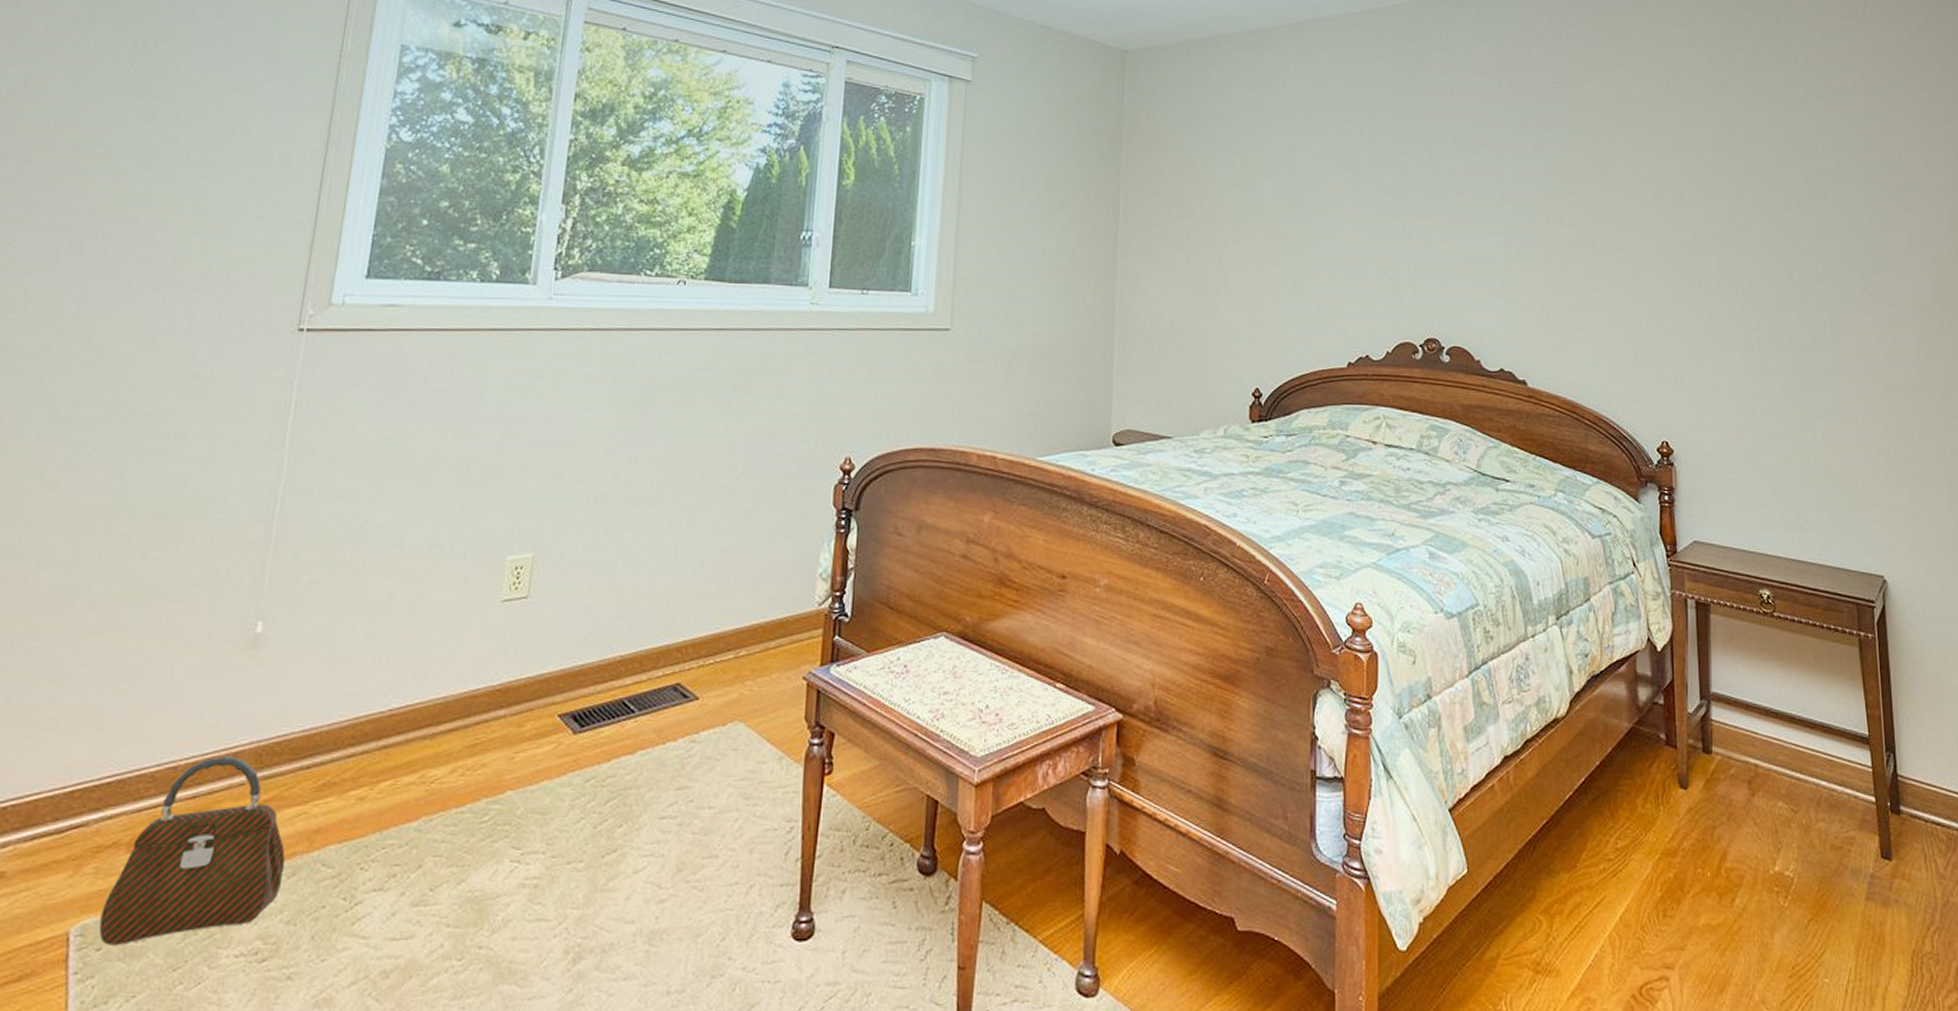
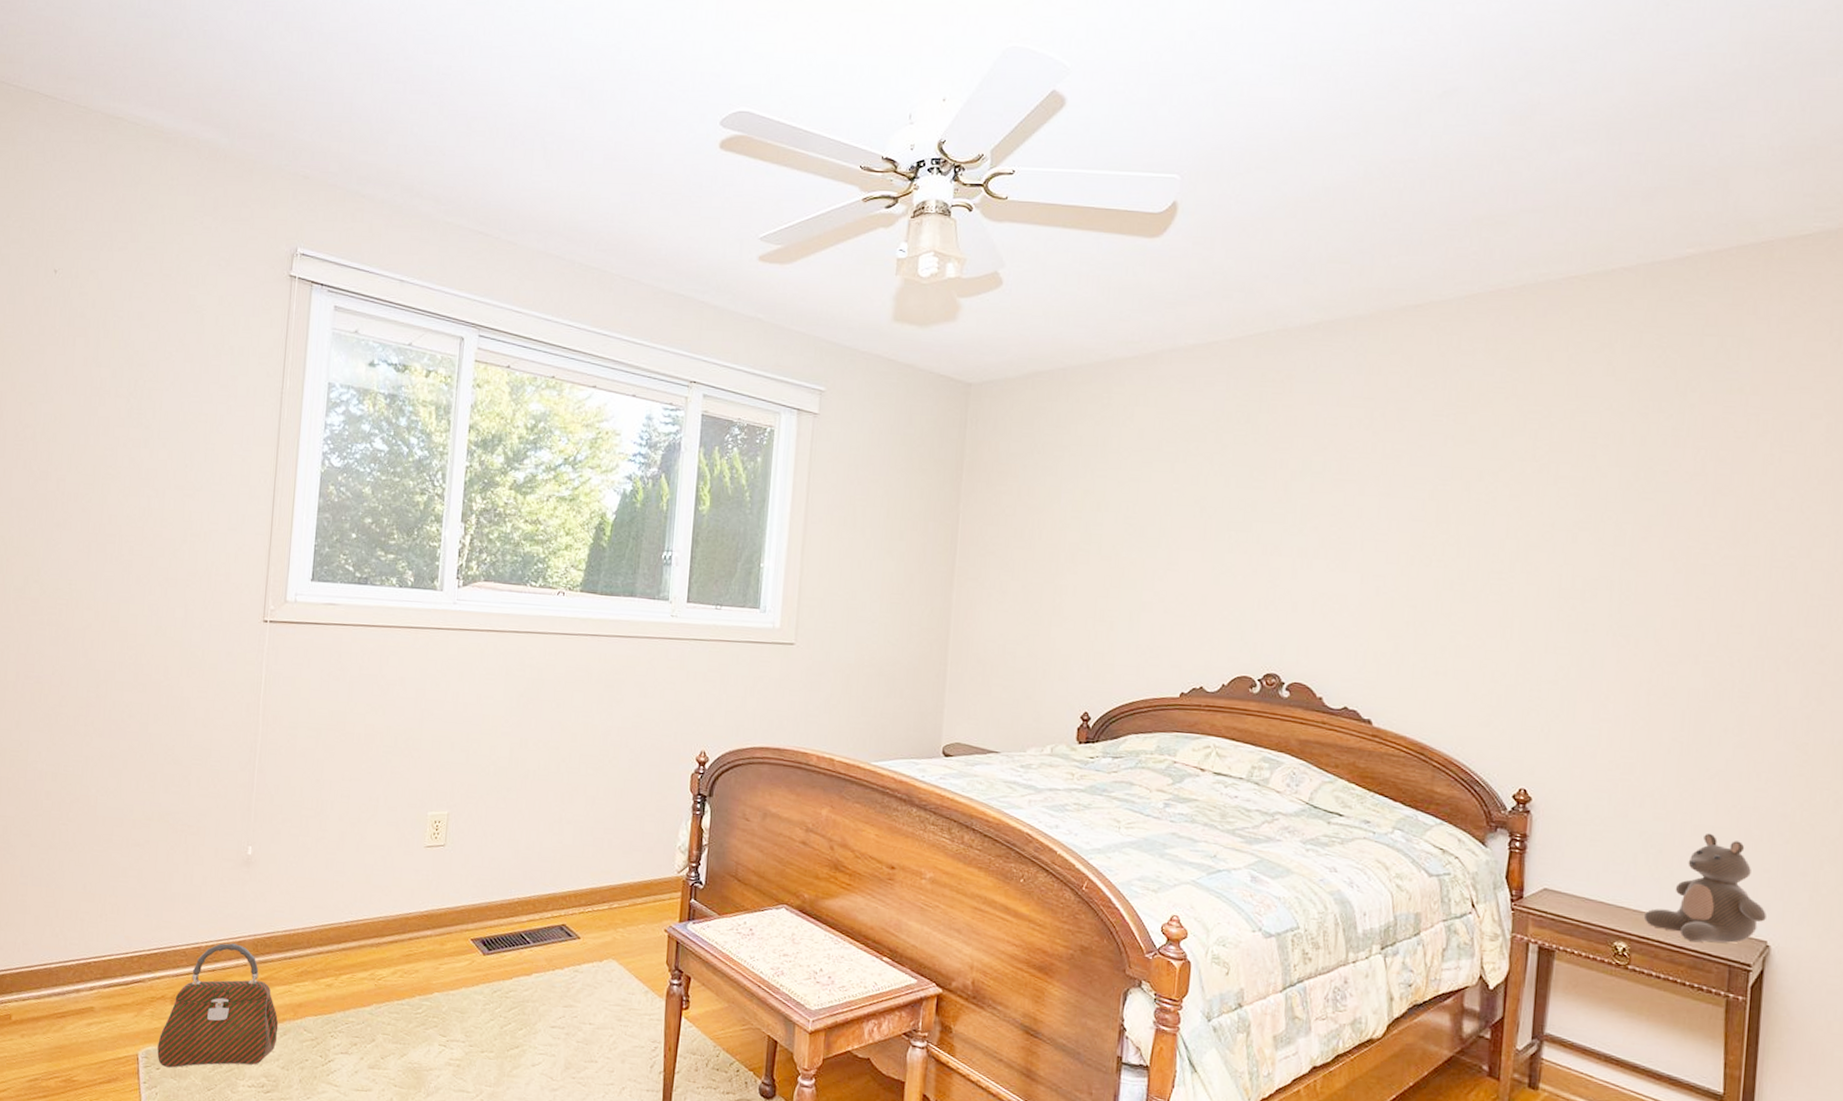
stuffed bear: none [1780,473,1880,583] -> present [1643,833,1766,943]

